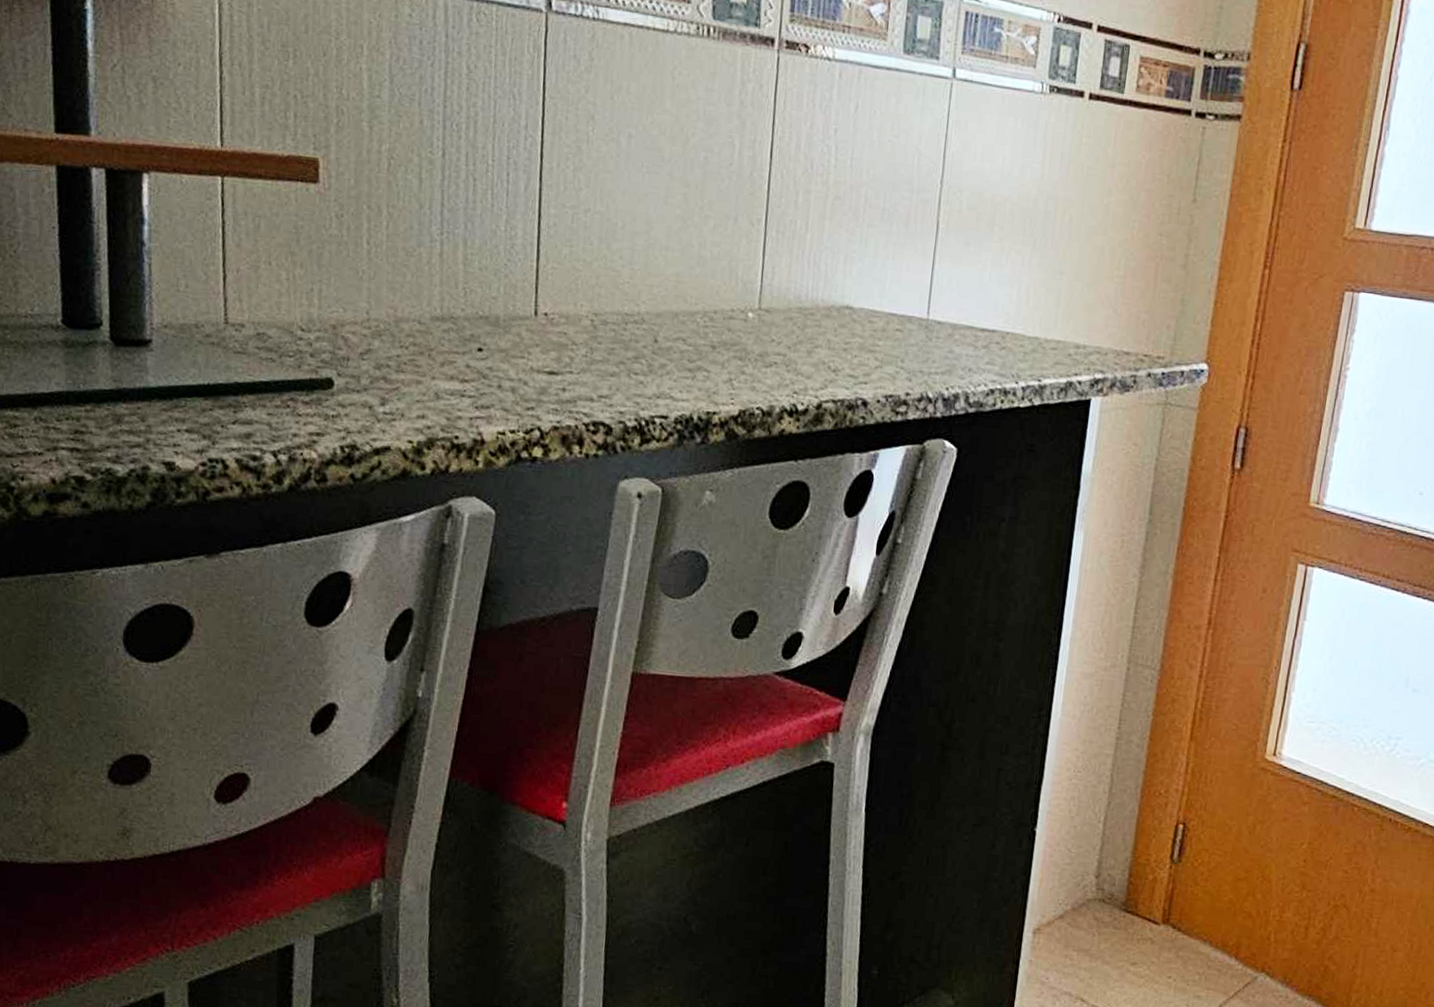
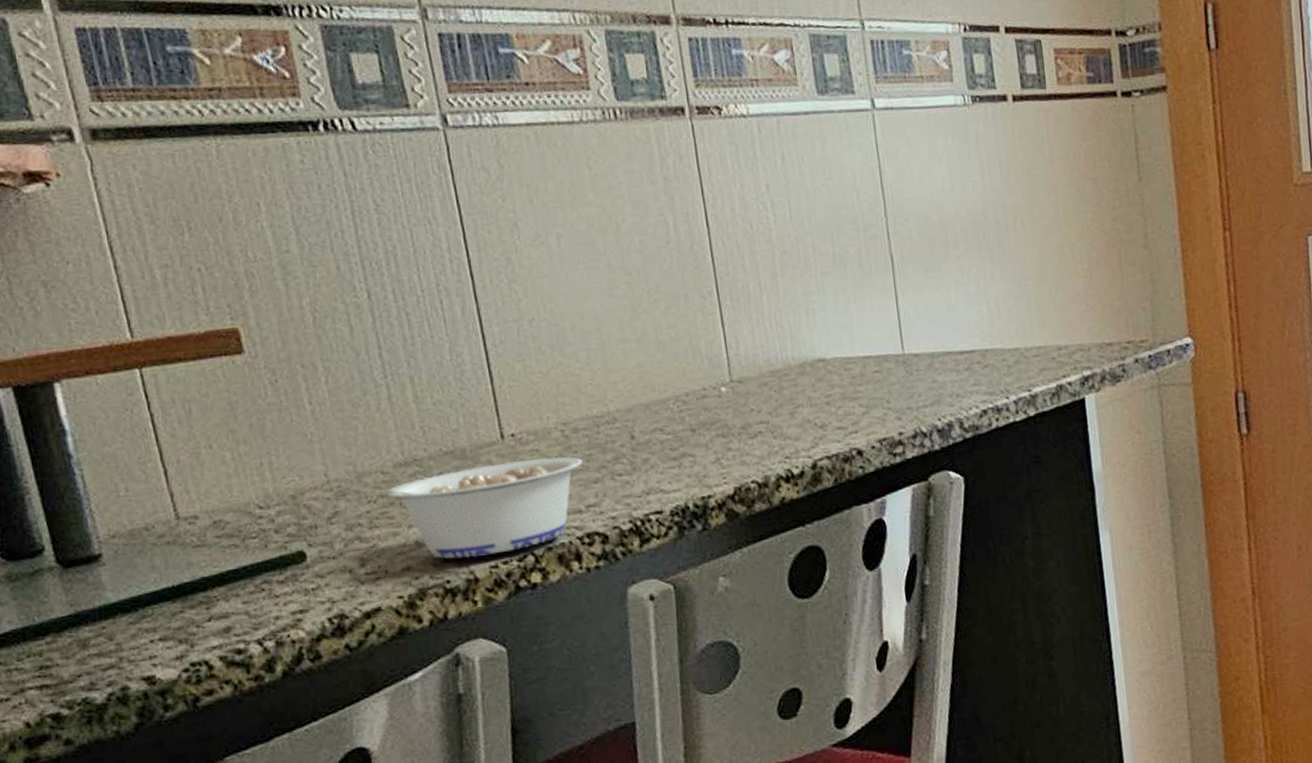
legume: none [378,323,605,423] -> present [340,457,583,559]

